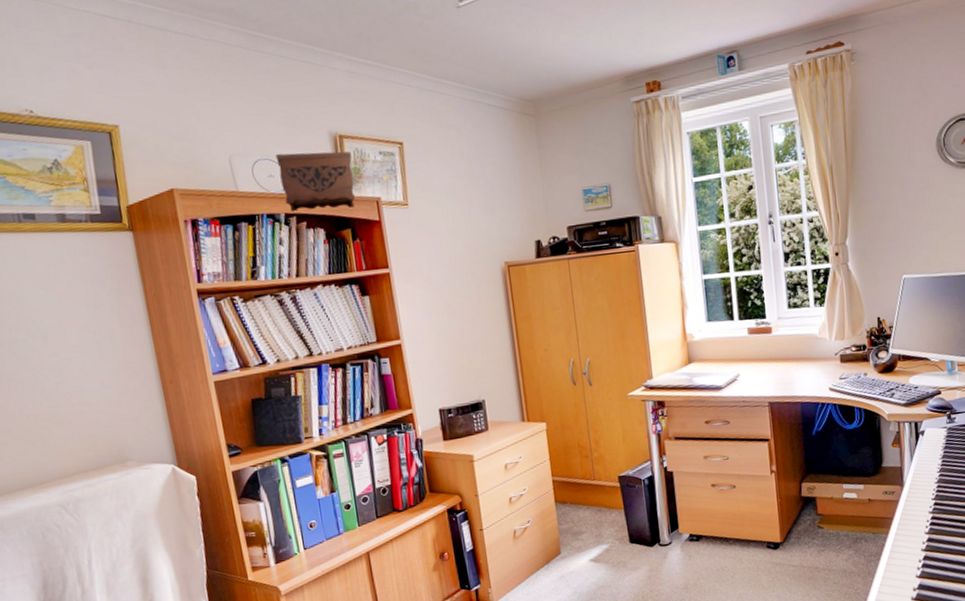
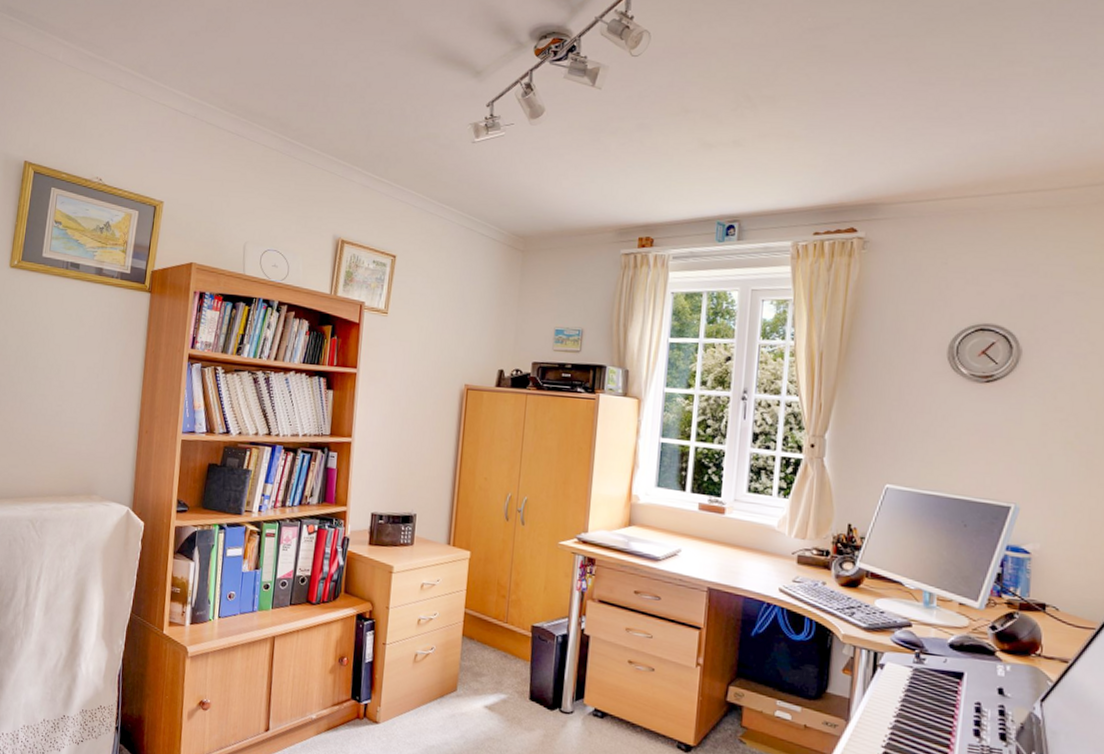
decorative box: present [276,151,356,212] -> none [282,248,348,308]

